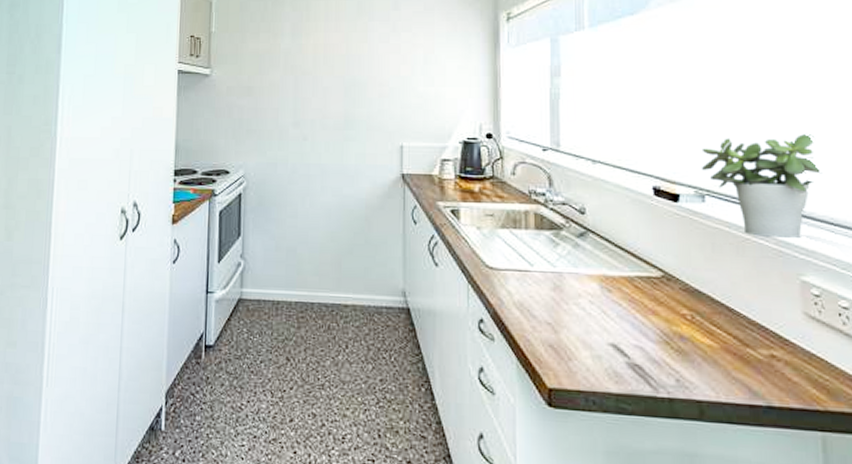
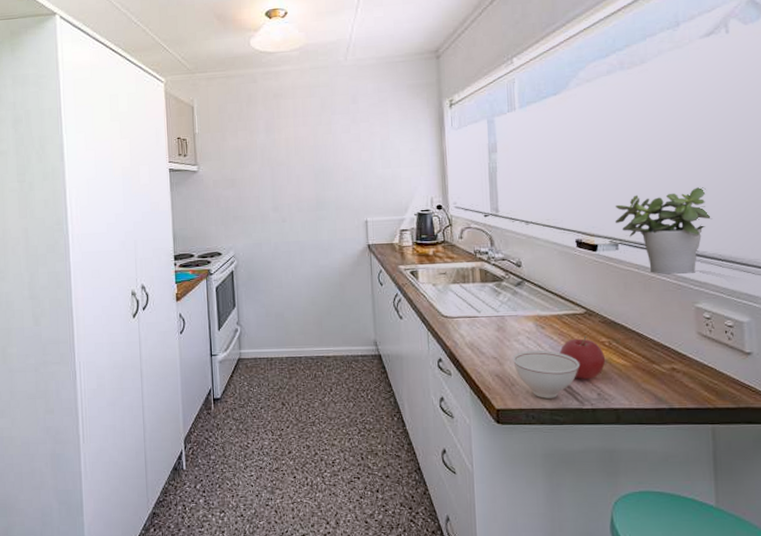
bowl: none [570,317,655,381] -> present [512,350,581,399]
fruit: none [629,305,687,360] -> present [559,336,606,379]

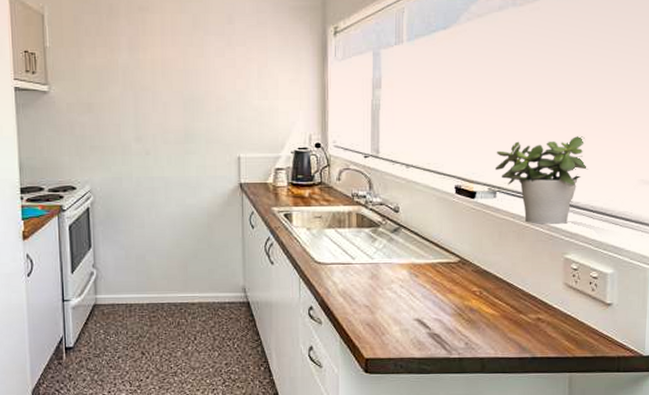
bowl: present [512,350,581,399] -> none [384,298,451,348]
fruit: present [559,336,606,379] -> none [431,285,476,328]

